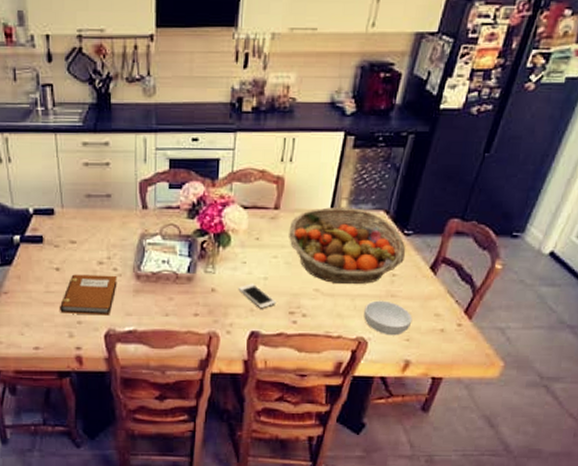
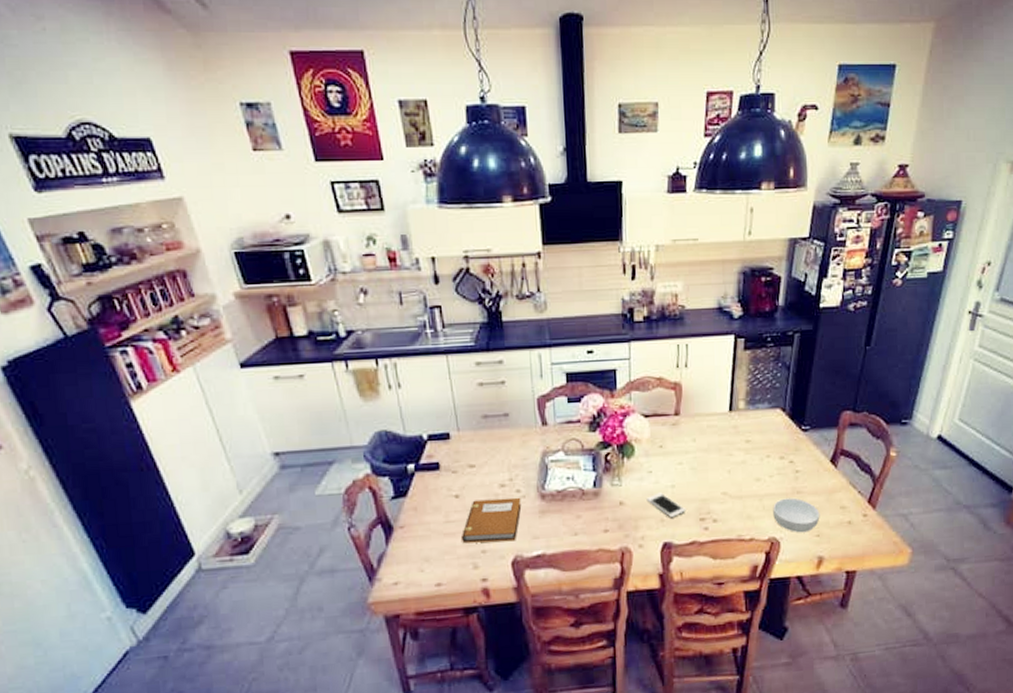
fruit basket: present [289,207,406,284] -> none [691,408,806,485]

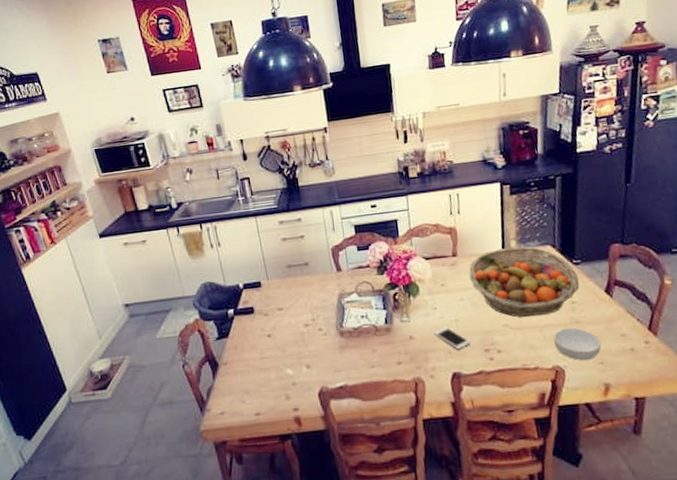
notebook: present [462,497,522,544] -> none [275,335,324,377]
fruit basket: none [691,408,806,485] -> present [469,246,580,317]

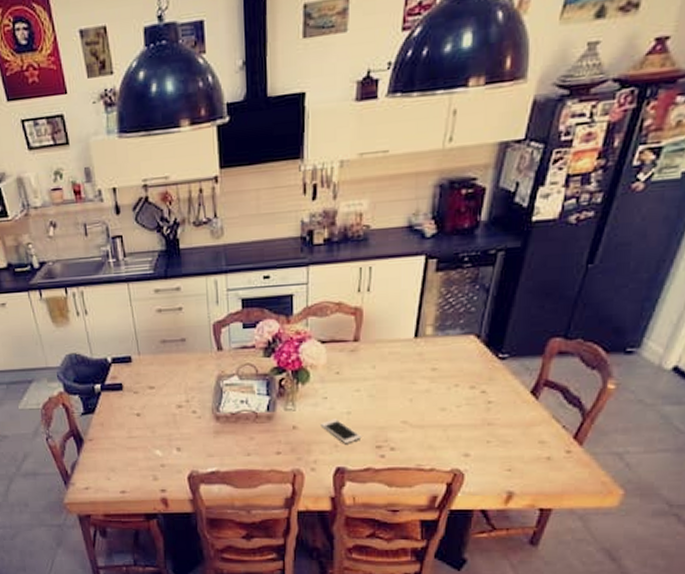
fruit basket: present [469,246,580,317] -> none [371,334,502,414]
cereal bowl: present [553,327,602,361] -> none [458,429,514,466]

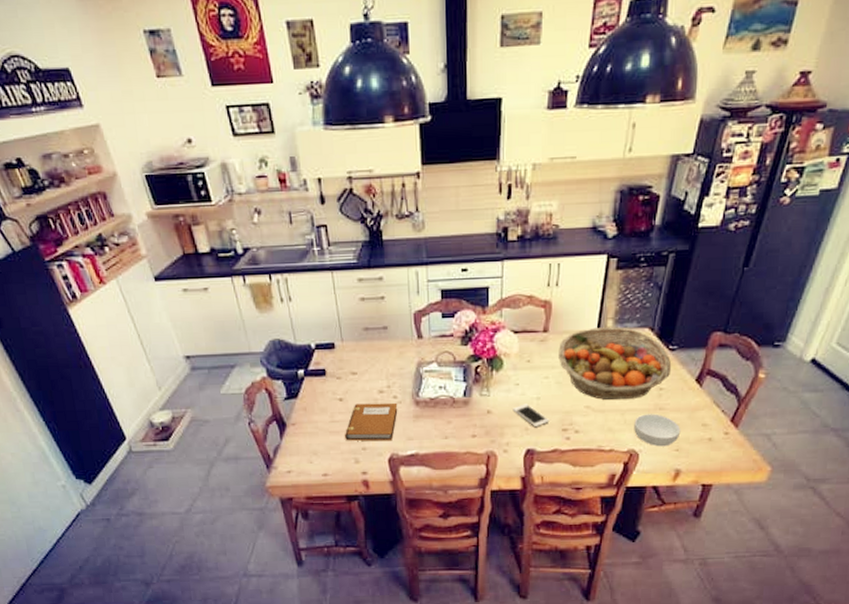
notebook: none [143,417,197,458] -> present [345,402,398,441]
fruit basket: none [371,334,502,414] -> present [559,327,672,400]
cereal bowl: none [458,429,514,466] -> present [634,413,681,447]

